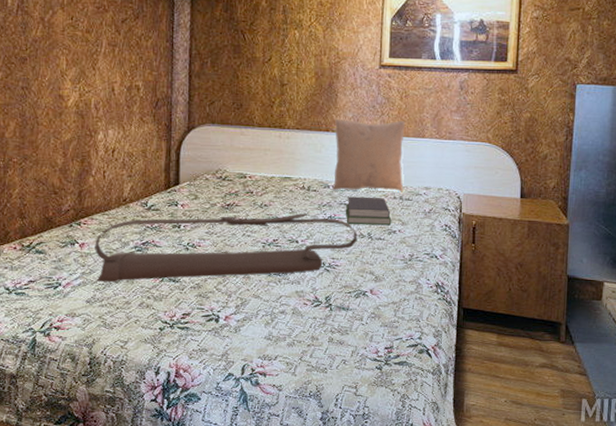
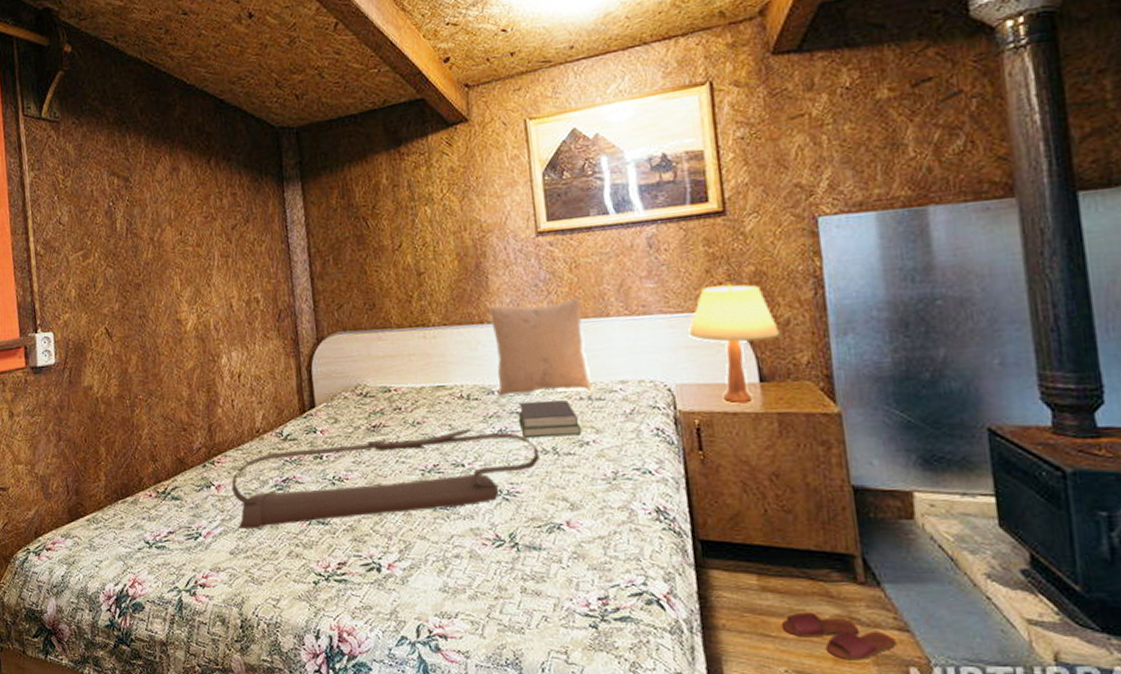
table lamp: none [478,123,540,212] -> present [688,281,781,404]
slippers: none [507,361,578,394] -> present [781,613,897,661]

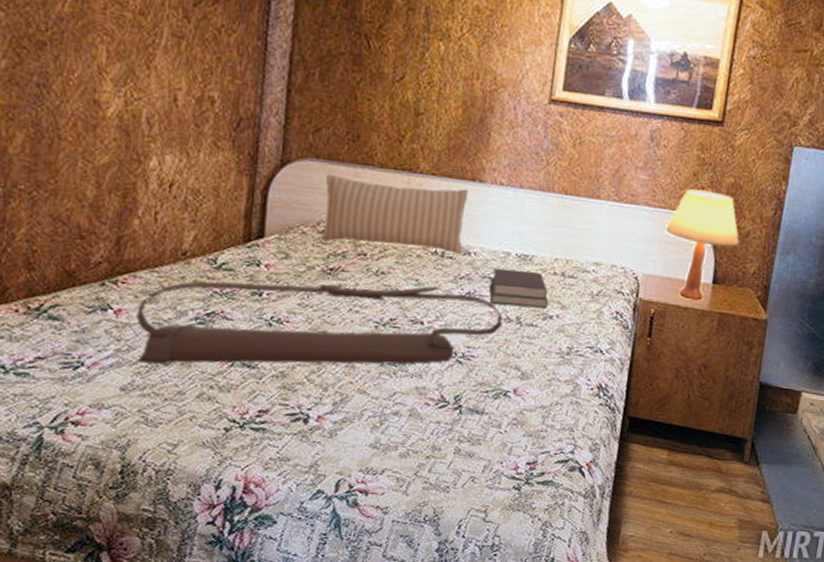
pillow: none [355,332,487,404] -> present [320,173,469,256]
pillow: present [489,298,592,396] -> none [474,166,578,267]
slippers: present [781,613,897,661] -> none [676,484,759,525]

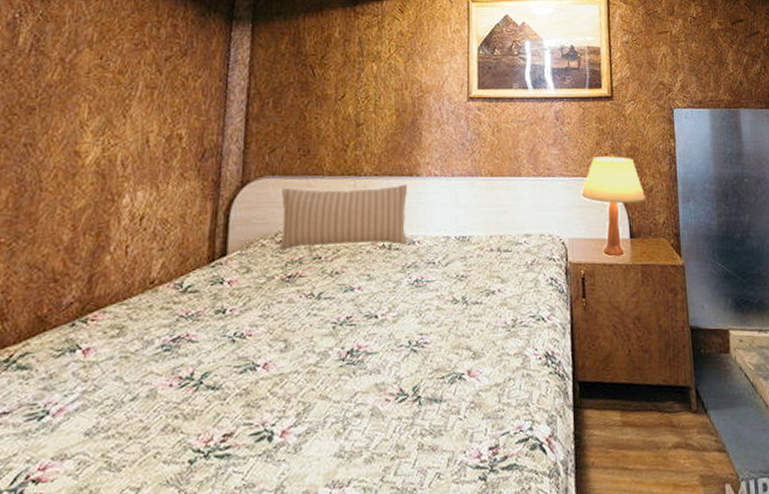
bag: present [136,281,503,365] -> none [104,279,450,402]
book: present [489,268,549,309] -> none [434,250,490,287]

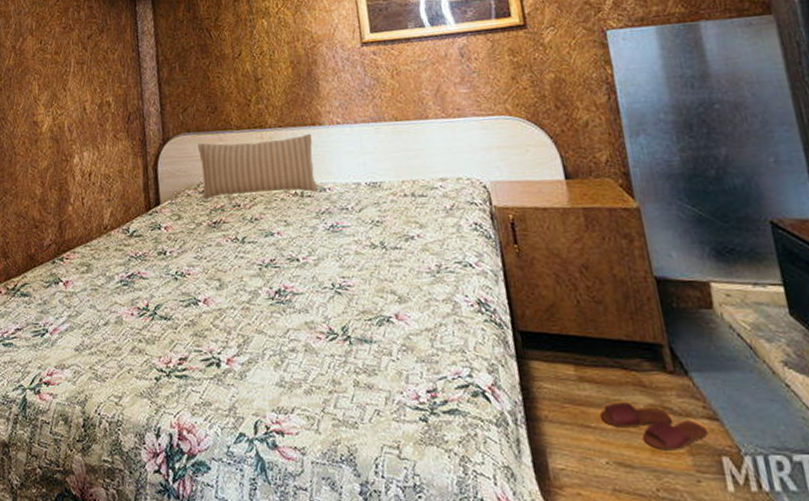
table lamp: present [581,153,647,257] -> none [499,87,582,200]
slippers: none [636,442,718,485] -> present [599,403,709,451]

